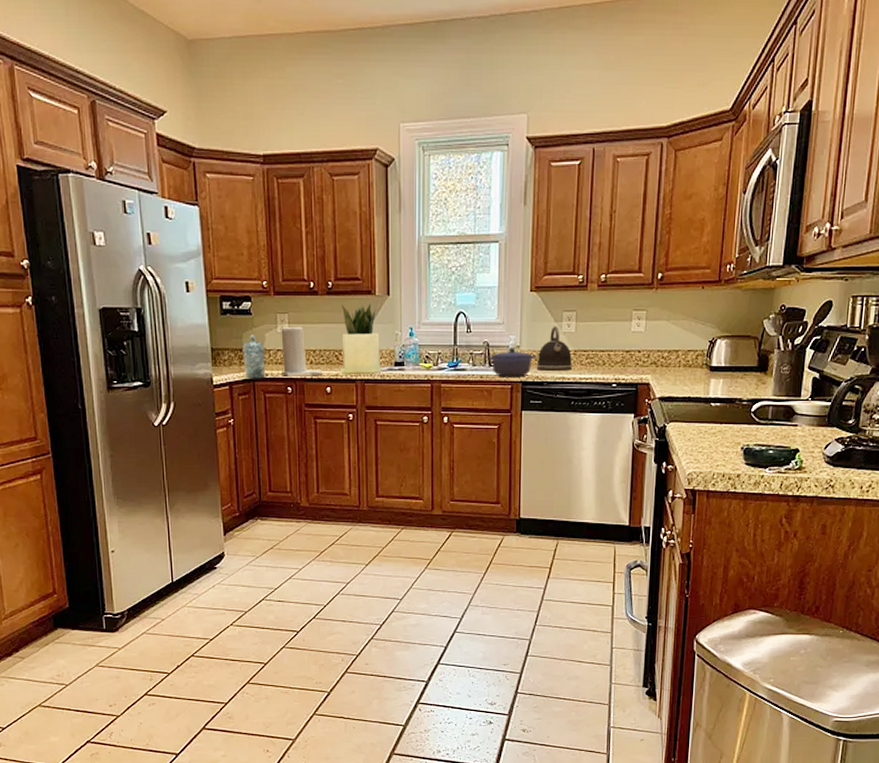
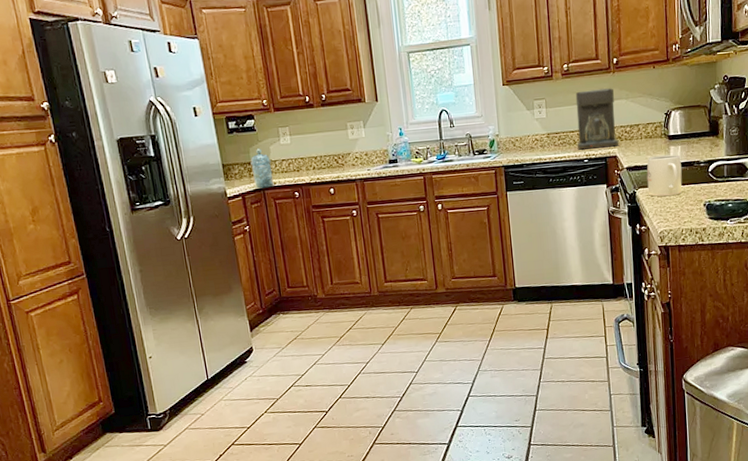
paper towel: present [281,327,322,378] -> none [283,138,325,184]
planter: present [339,303,384,374] -> none [335,110,380,175]
cooking pot: present [486,346,537,377] -> none [470,135,515,164]
kettle: present [536,326,573,372] -> none [515,114,548,155]
coffee maker: none [606,306,654,372] -> present [575,88,619,150]
mug: none [680,387,722,435] -> present [646,154,682,197]

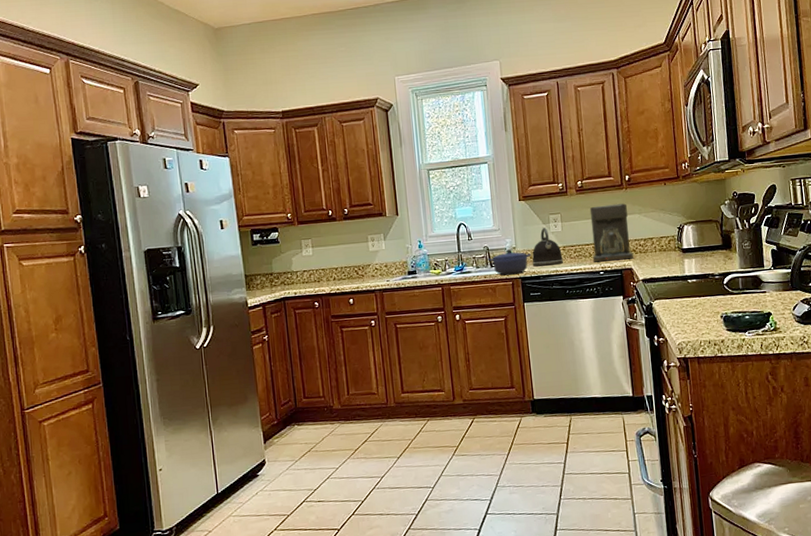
canister: present [250,148,274,189] -> none [272,259,295,299]
cooking pot: none [470,135,515,164] -> present [487,248,531,275]
kettle: none [515,114,548,155] -> present [532,228,564,267]
mug: present [646,154,682,197] -> none [662,267,698,309]

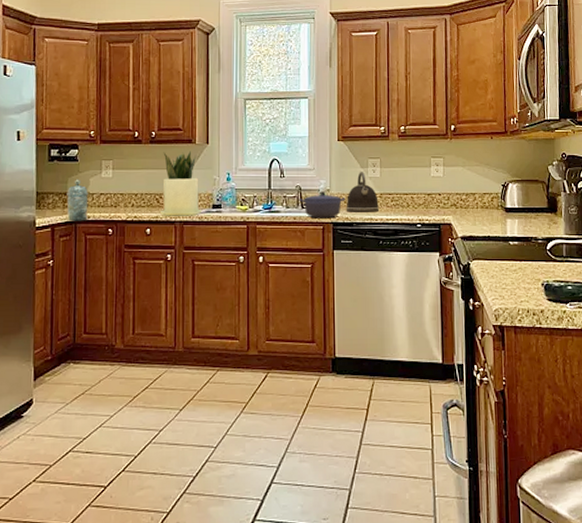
canister: none [272,259,295,299] -> present [67,179,89,221]
planter: none [357,223,399,286] -> present [159,151,203,216]
coffee maker: present [589,203,634,262] -> none [410,154,454,214]

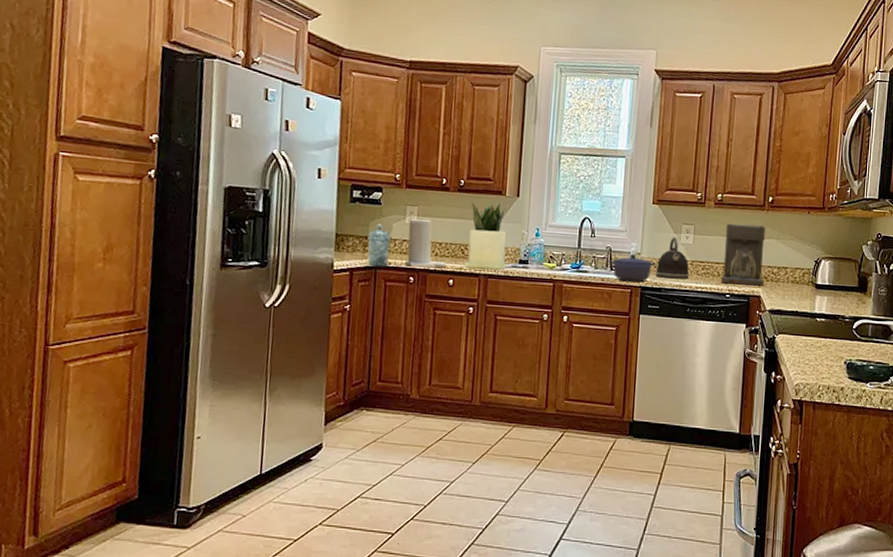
paper towel: none [104,173,142,220] -> present [405,219,446,268]
coffee maker: none [410,154,454,214] -> present [720,223,765,286]

